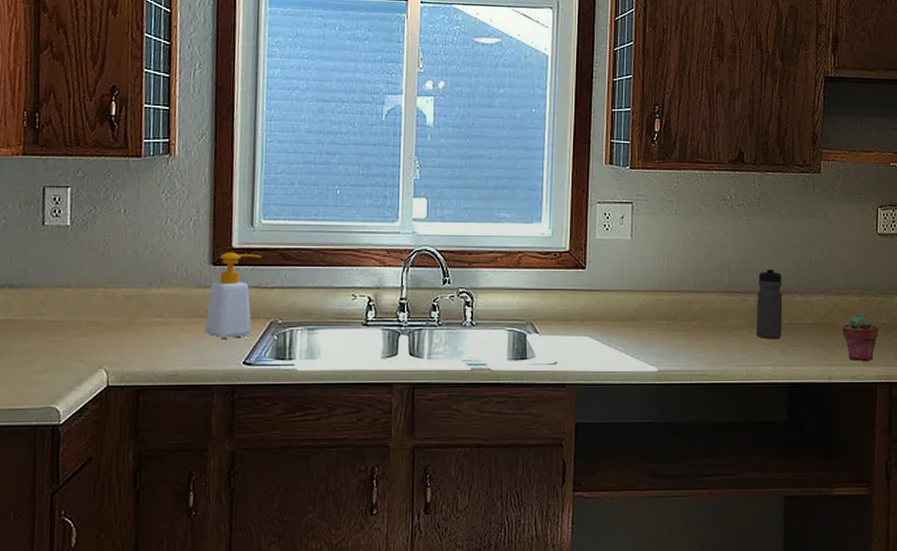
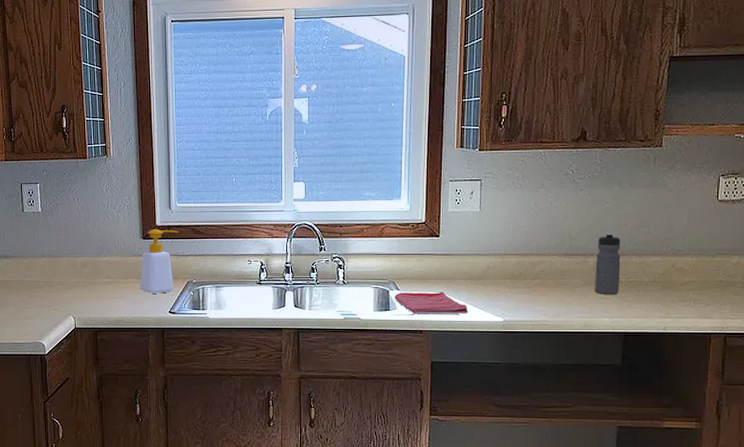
dish towel: none [532,335,619,363] -> present [394,291,469,314]
potted succulent: present [842,314,879,361] -> none [679,272,716,314]

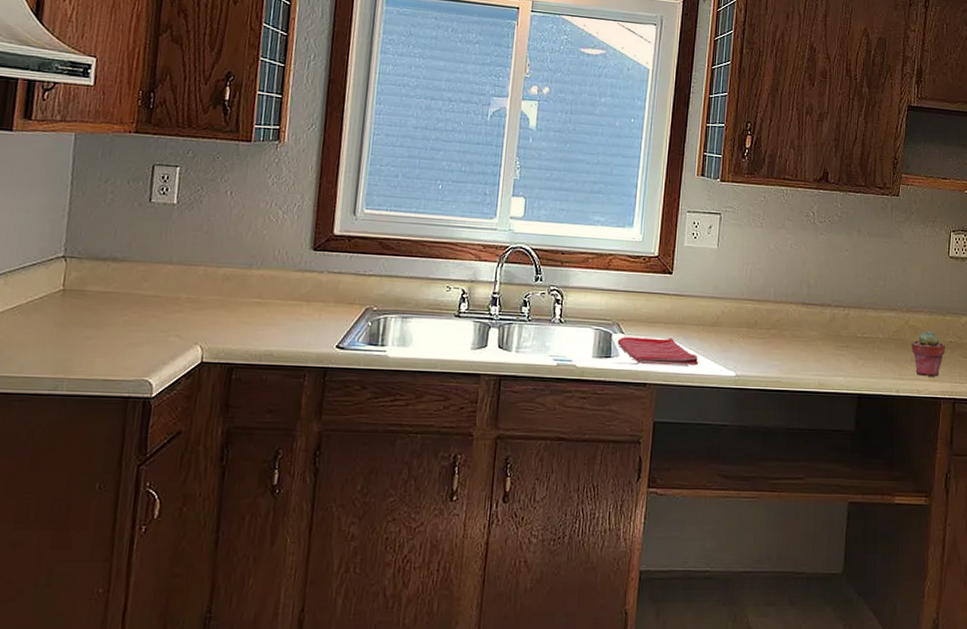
soap bottle: present [140,228,179,294] -> none [301,238,362,322]
water bottle: present [595,232,621,295] -> none [831,282,858,352]
potted succulent: none [679,272,716,314] -> present [911,331,946,377]

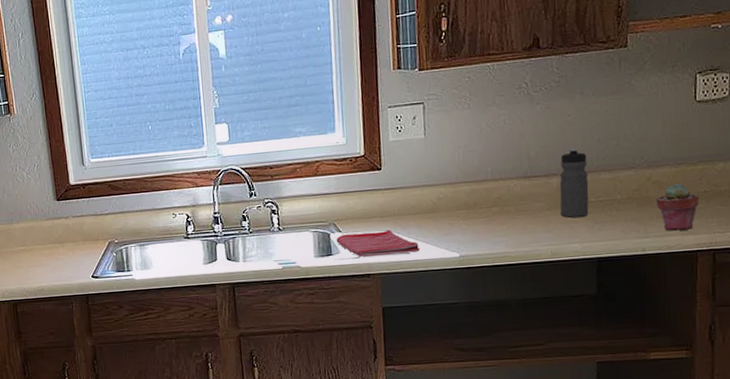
water bottle: none [831,282,858,352] -> present [559,148,589,218]

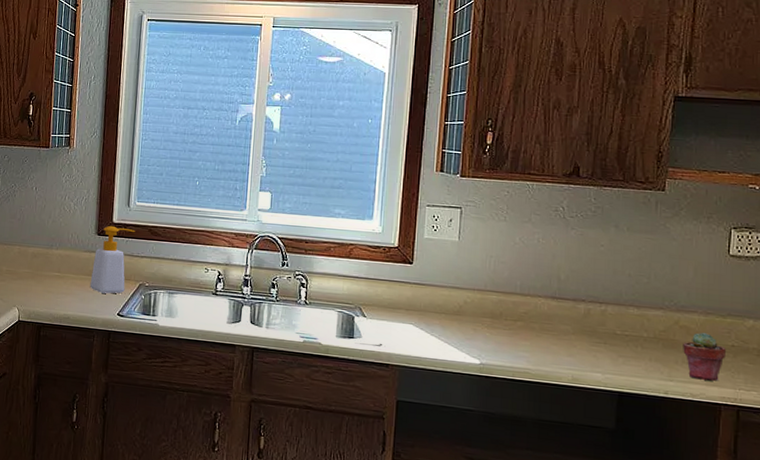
soap bottle: none [57,188,95,259] -> present [90,225,135,294]
dish towel: present [336,229,420,257] -> none [359,320,442,352]
water bottle: present [559,148,589,218] -> none [586,278,617,348]

